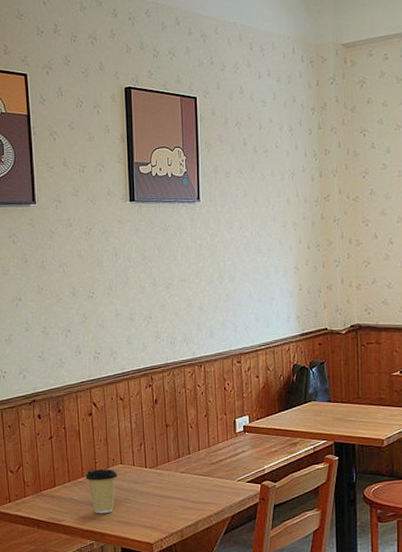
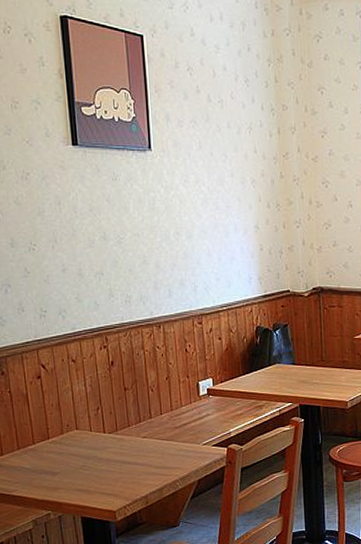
coffee cup: present [85,469,117,514] -> none [37,435,73,483]

